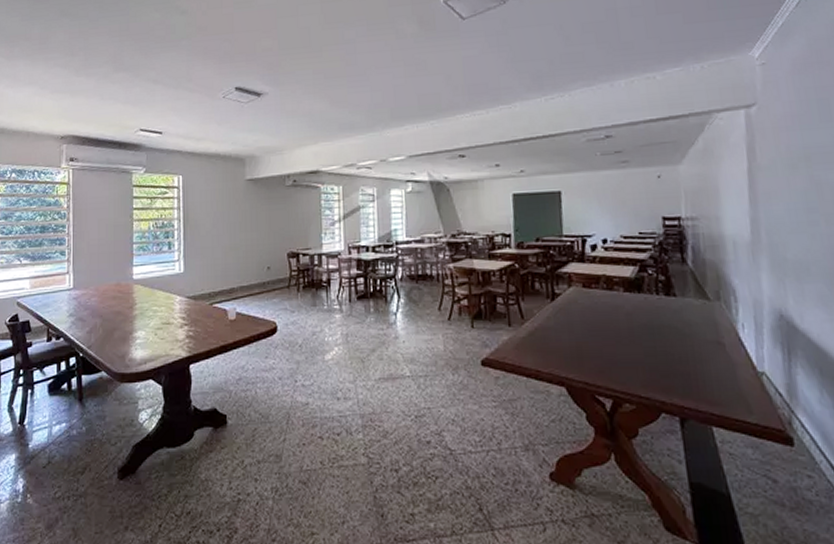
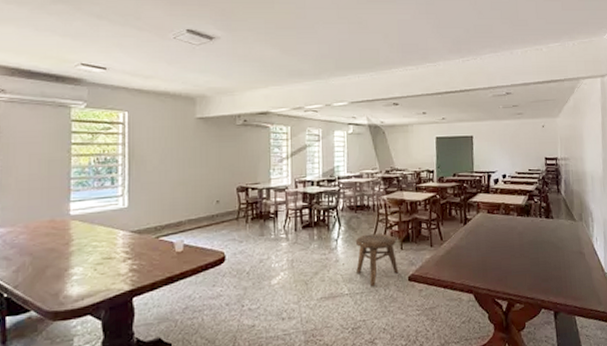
stool: none [417,308,469,370] -> present [355,233,399,287]

